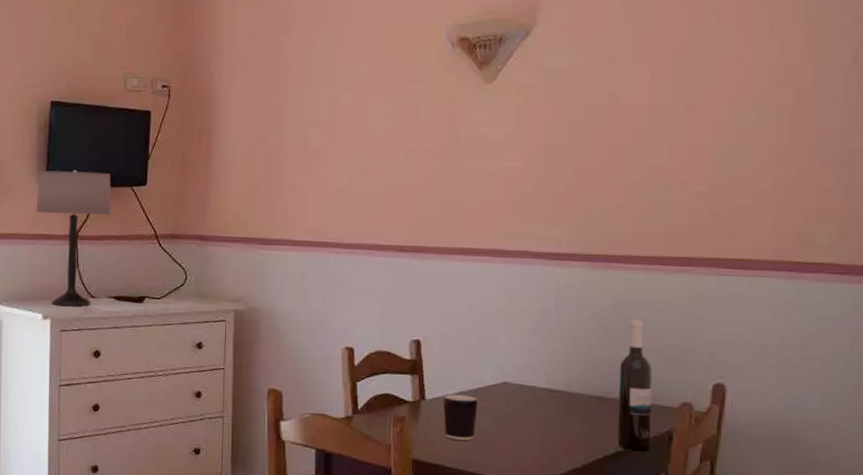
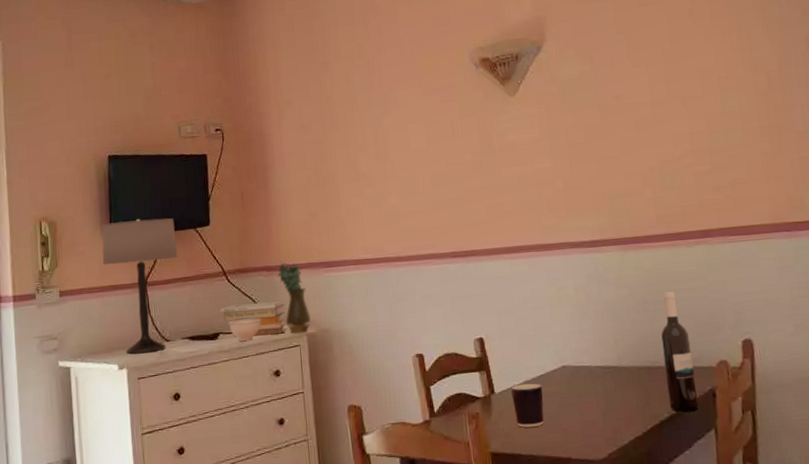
books: none [148,270,215,306] -> present [220,301,285,336]
bowl: none [155,286,190,309] -> present [228,318,262,342]
vase: none [210,233,240,310] -> present [277,262,311,335]

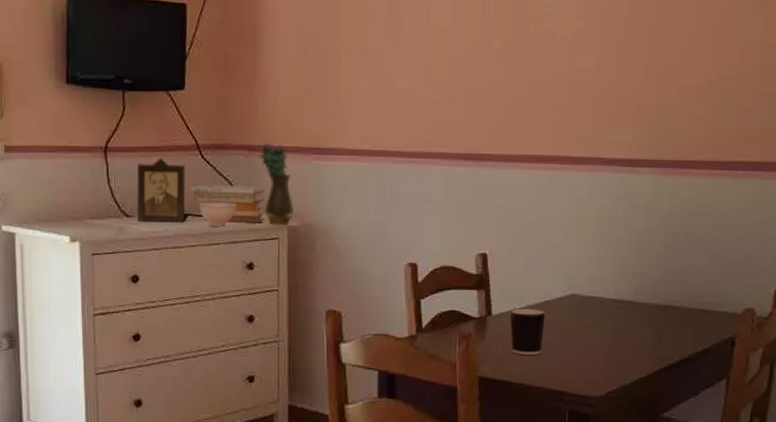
table lamp: present [102,218,178,354] -> none [56,71,145,227]
photo frame: none [173,286,217,345] -> present [137,158,186,223]
wine bottle: present [660,292,699,412] -> none [682,227,718,358]

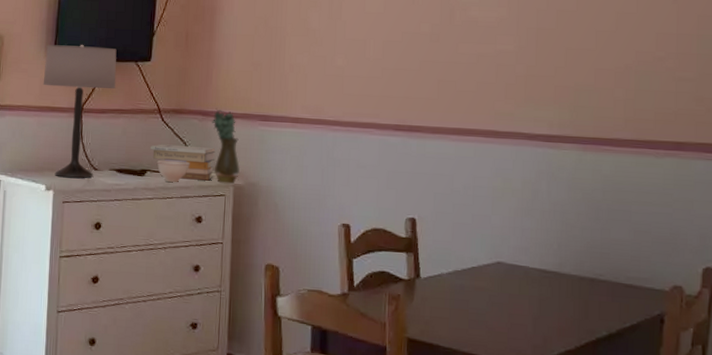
table lamp: none [56,71,145,227] -> present [43,44,117,179]
photo frame: present [137,158,186,223] -> none [104,119,147,178]
mug: present [509,308,546,356] -> none [437,273,472,321]

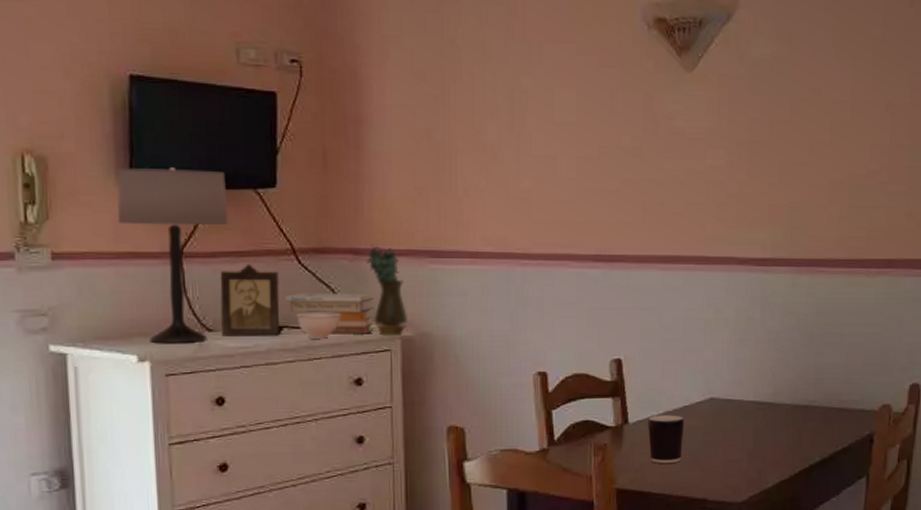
photo frame: none [104,119,147,178] -> present [220,264,280,337]
mug: none [437,273,472,321] -> present [647,415,685,464]

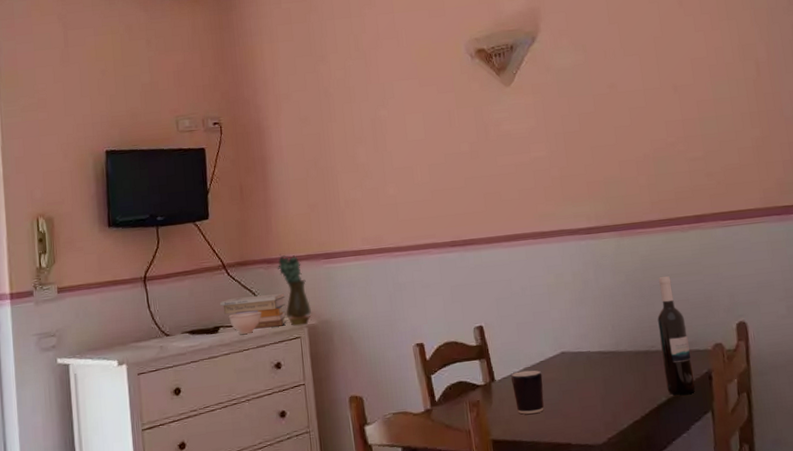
table lamp: present [117,166,229,344] -> none [100,212,177,350]
photo frame: present [220,264,280,337] -> none [172,280,217,339]
wine bottle: none [822,325,855,456] -> present [657,276,696,395]

